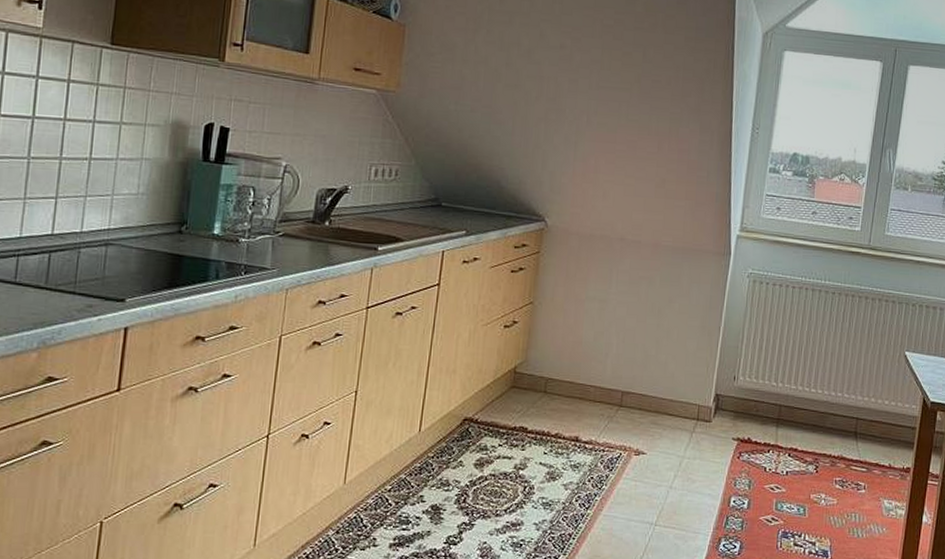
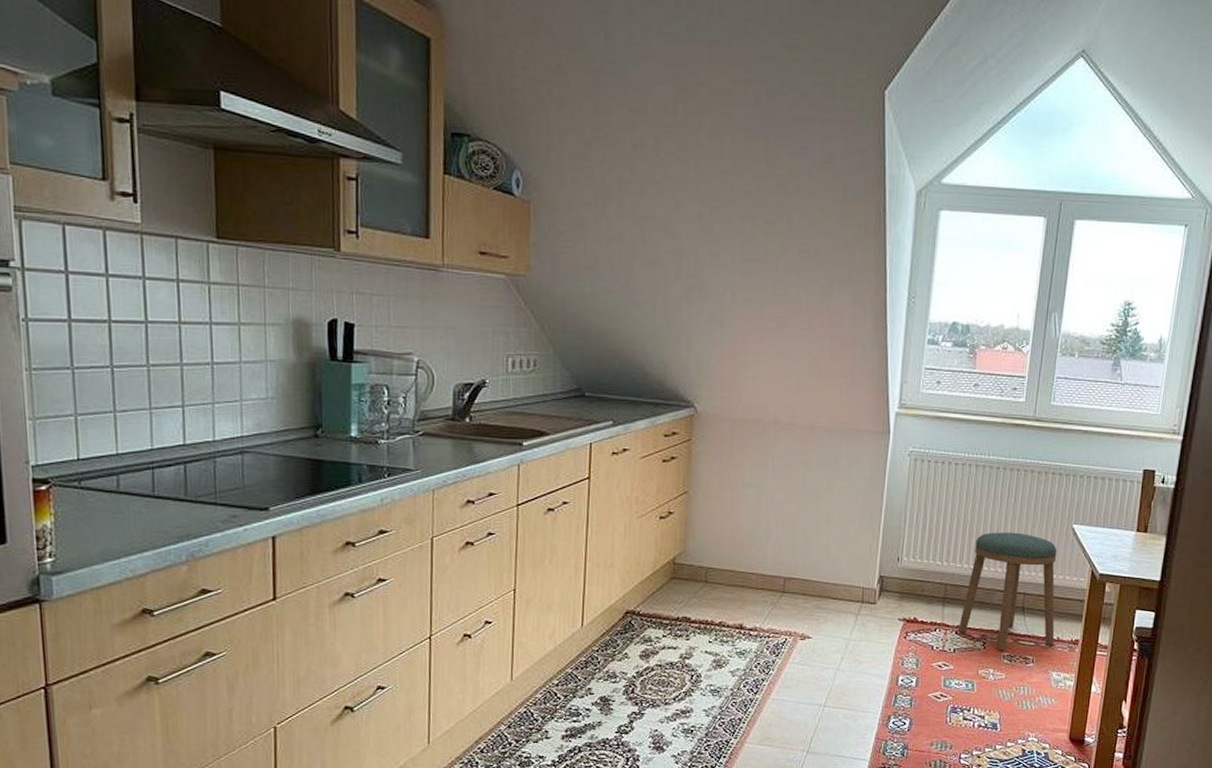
stool: none [792,356,890,475] -> present [959,532,1057,650]

